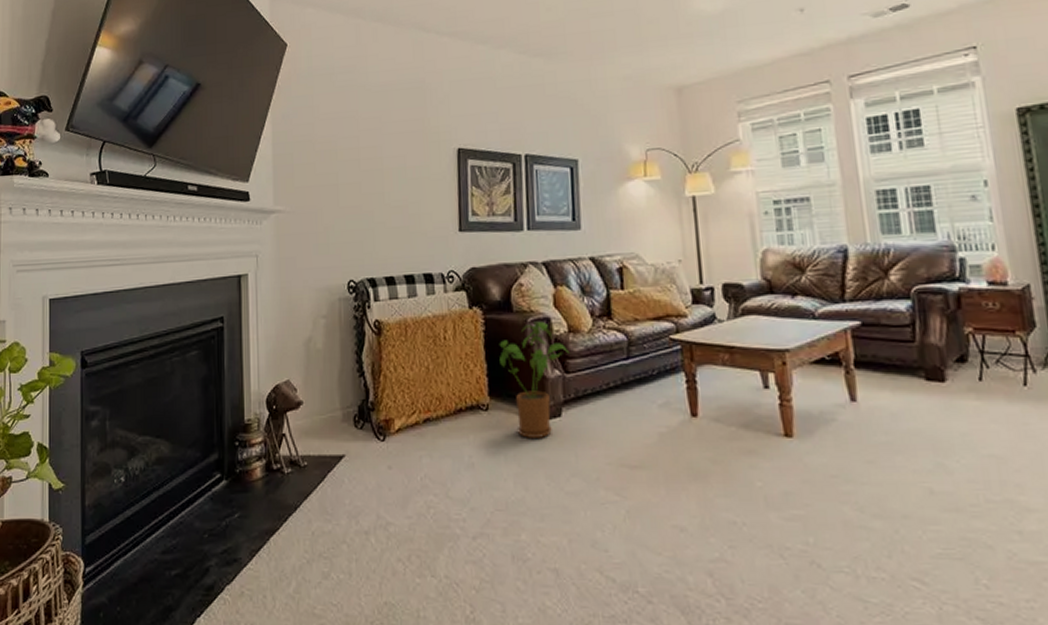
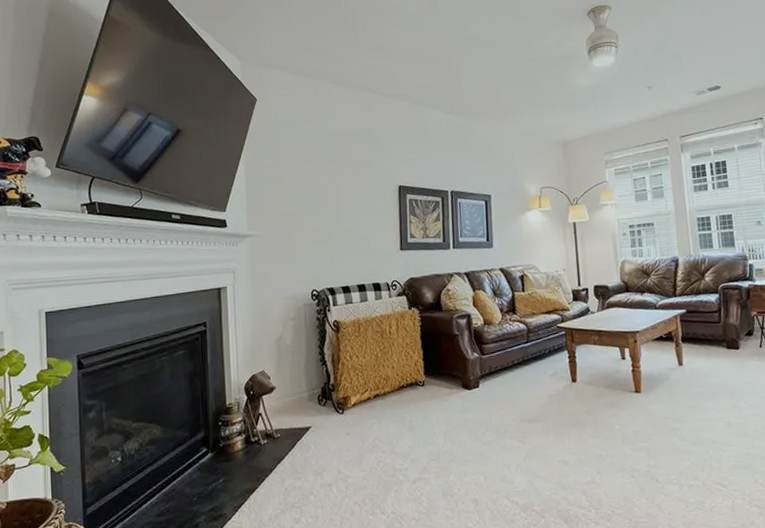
house plant: present [499,321,569,438] -> none [432,317,485,405]

